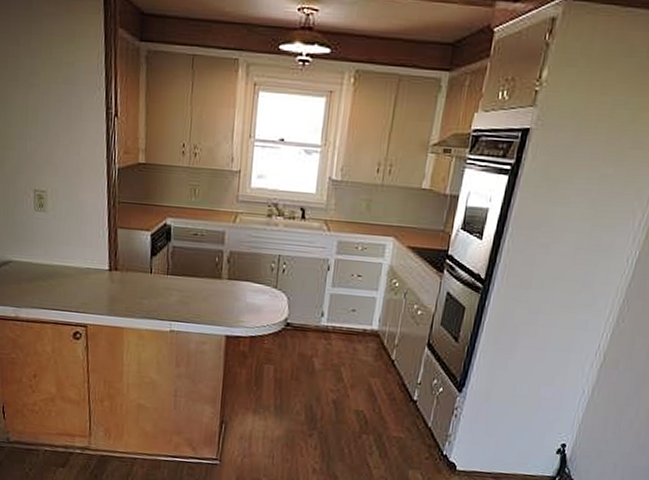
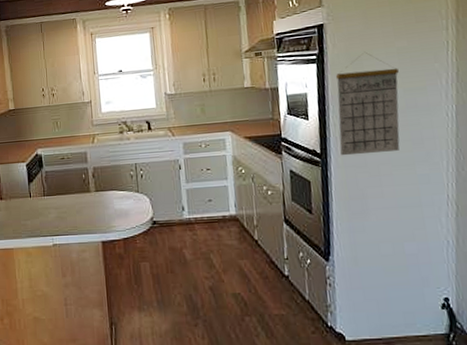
calendar: none [505,172,594,290] -> present [335,51,400,156]

